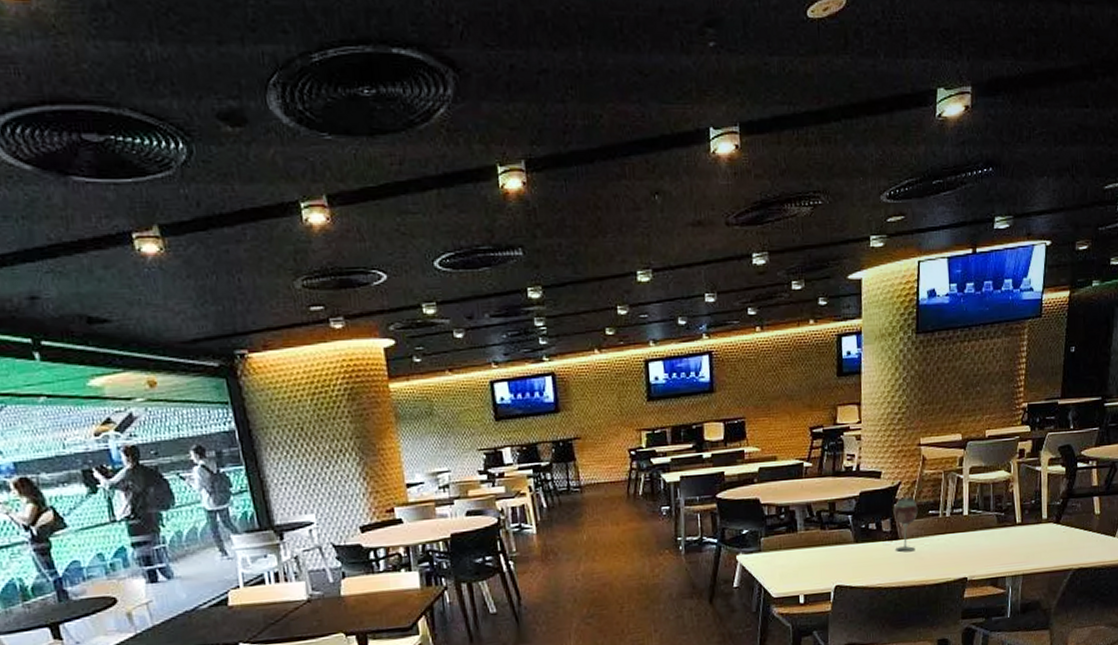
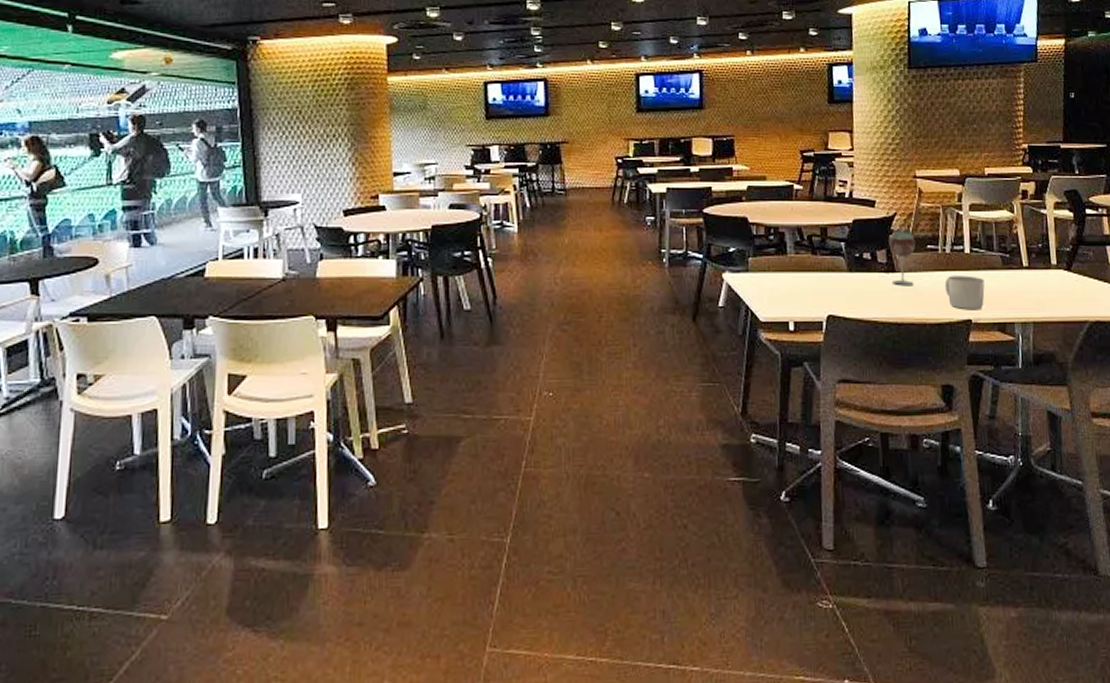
mug: none [943,536,980,569] -> present [944,276,985,310]

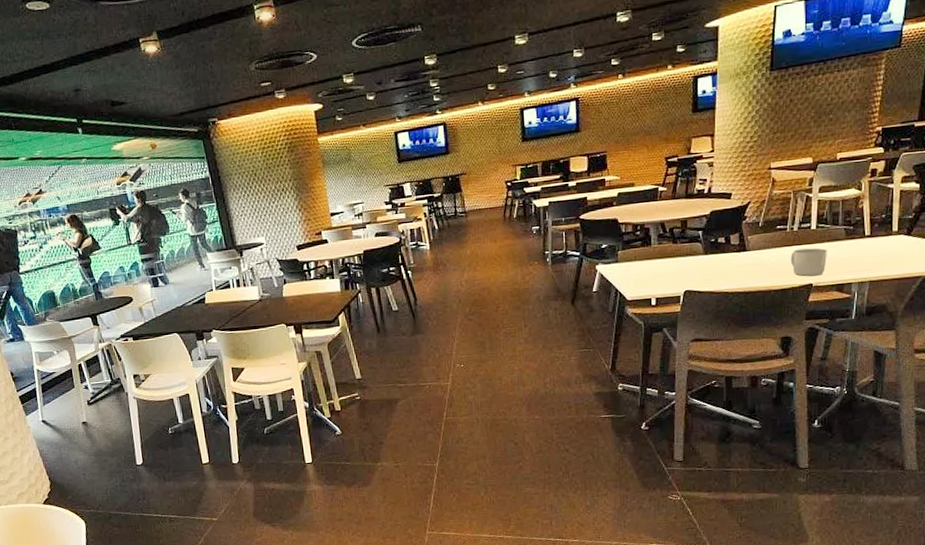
wineglass: present [889,229,916,286] -> none [742,214,766,262]

